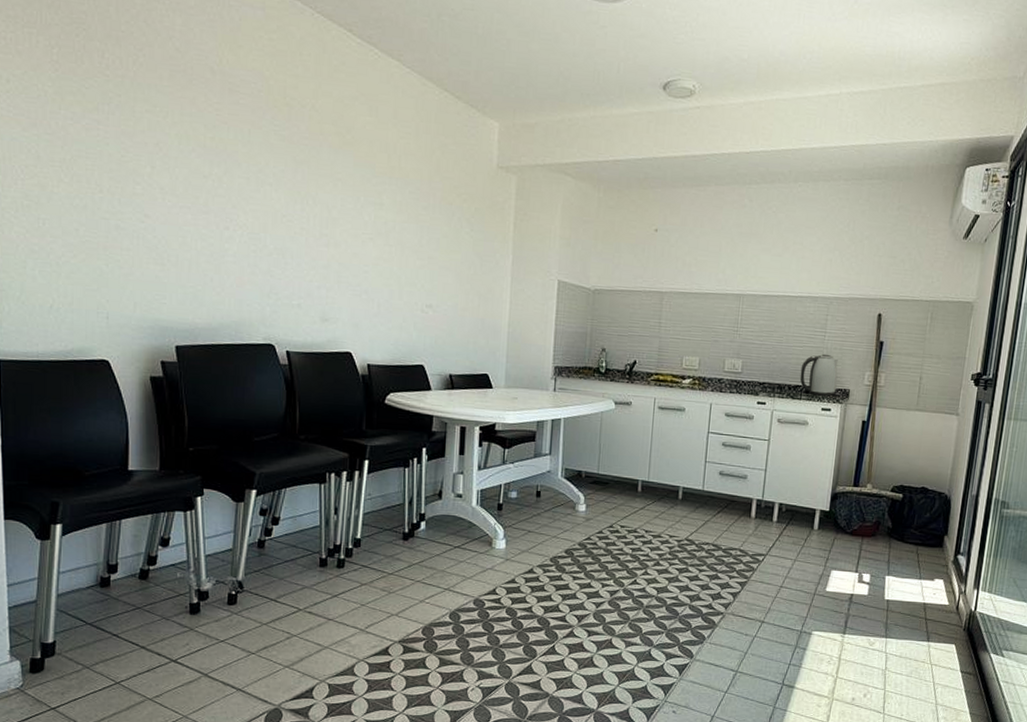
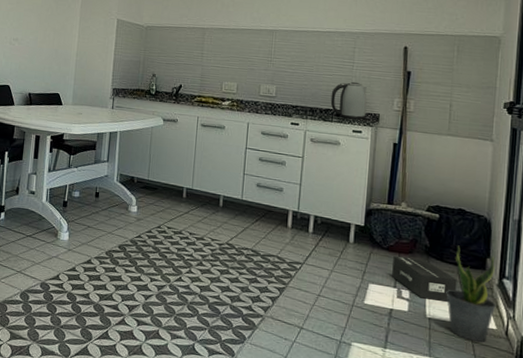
box: none [854,539,916,582] -> present [392,255,457,302]
potted plant: none [904,525,953,618] -> present [446,245,496,342]

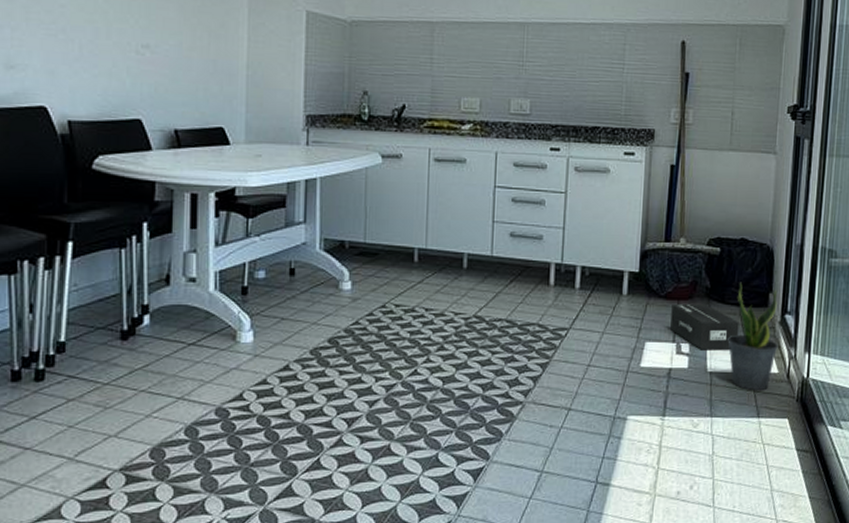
kettle: present [330,81,367,120] -> none [597,89,640,139]

